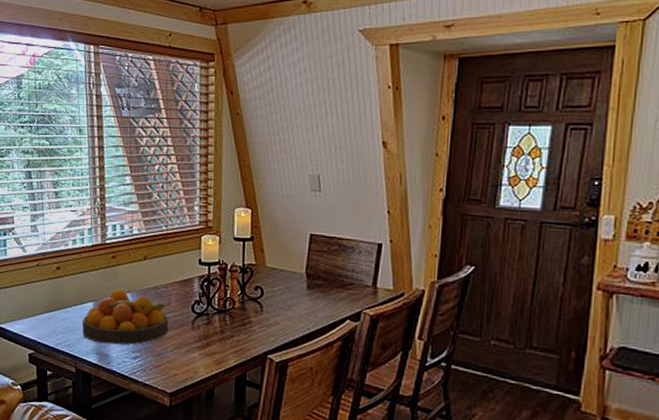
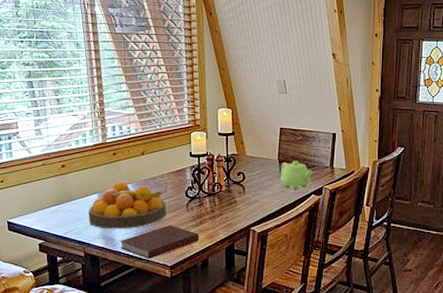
notebook: none [115,344,206,382] -> present [120,225,200,259]
teapot: none [308,275,350,312] -> present [281,160,313,190]

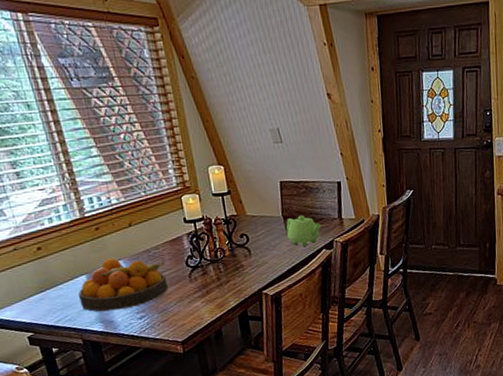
notebook: present [120,225,200,259] -> none [121,299,209,337]

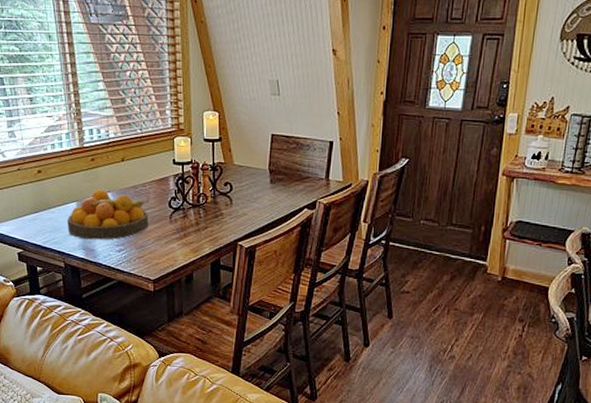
teapot: present [286,215,322,246] -> none [271,171,307,203]

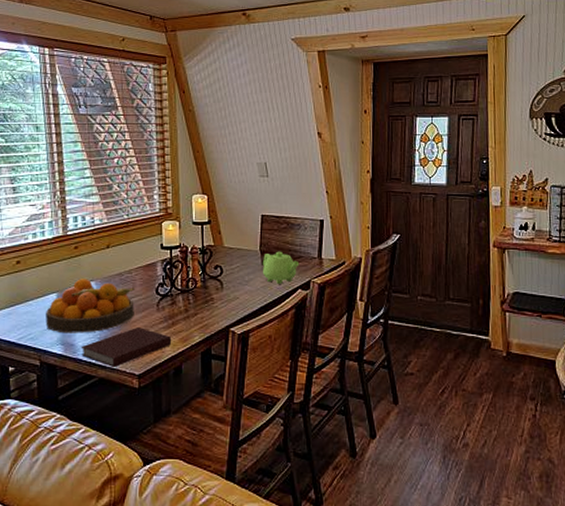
notebook: none [101,237,184,272] -> present [82,327,172,367]
teapot: none [271,171,307,203] -> present [263,251,300,284]

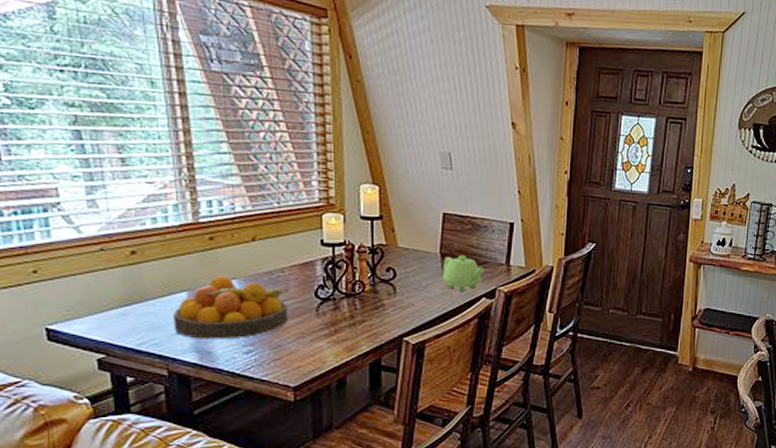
notebook: present [82,327,172,367] -> none [222,334,335,378]

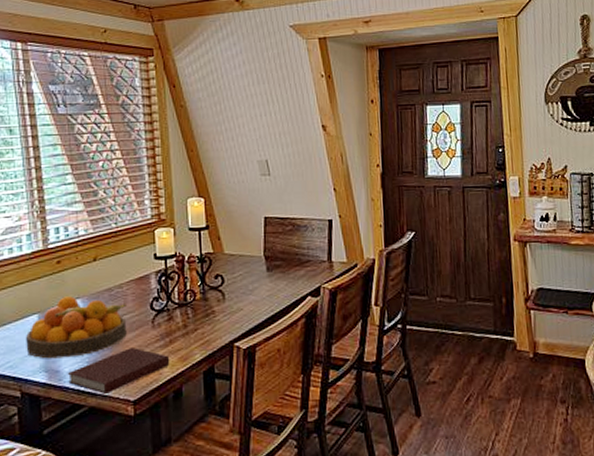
notebook: none [222,334,335,378] -> present [68,348,170,394]
teapot: present [443,255,485,291] -> none [268,256,308,292]

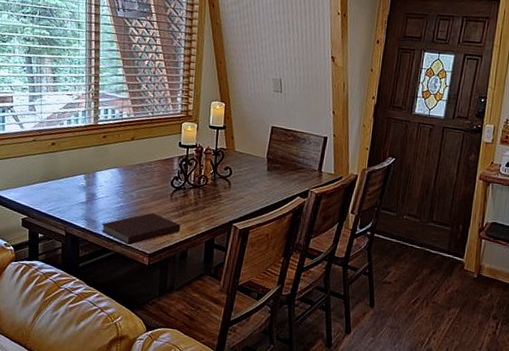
fruit bowl: present [25,296,127,359] -> none [73,164,153,213]

